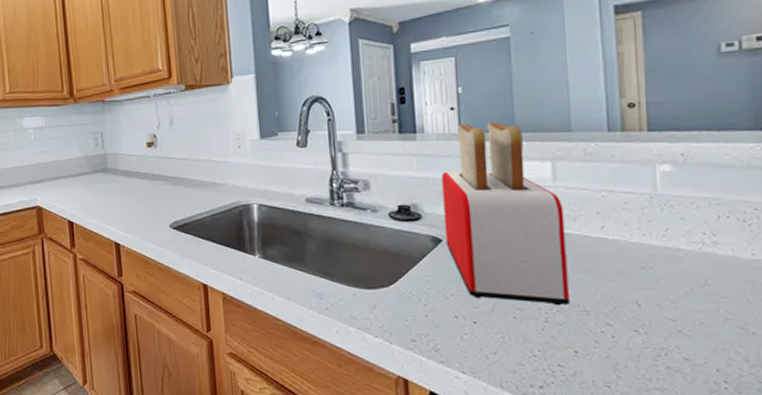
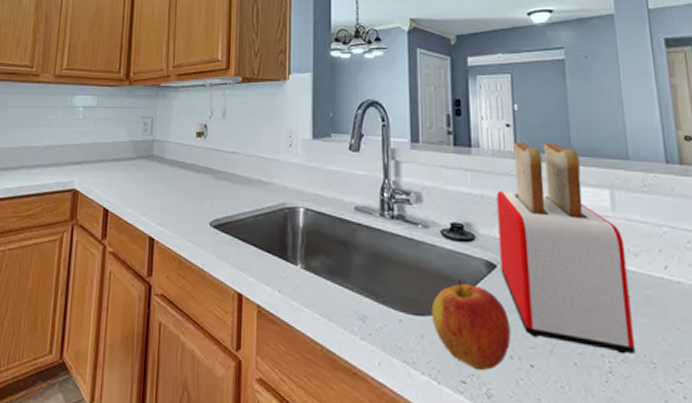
apple: none [382,255,456,331] -> present [431,279,511,371]

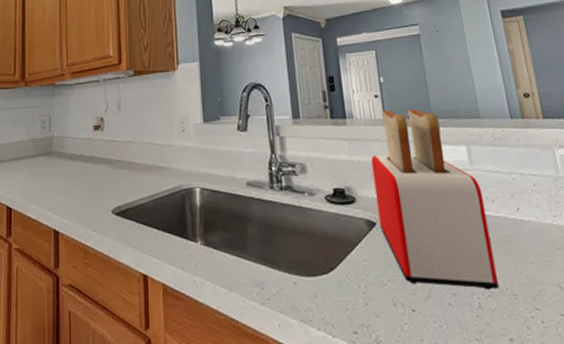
apple: present [431,279,511,371] -> none [321,239,394,321]

